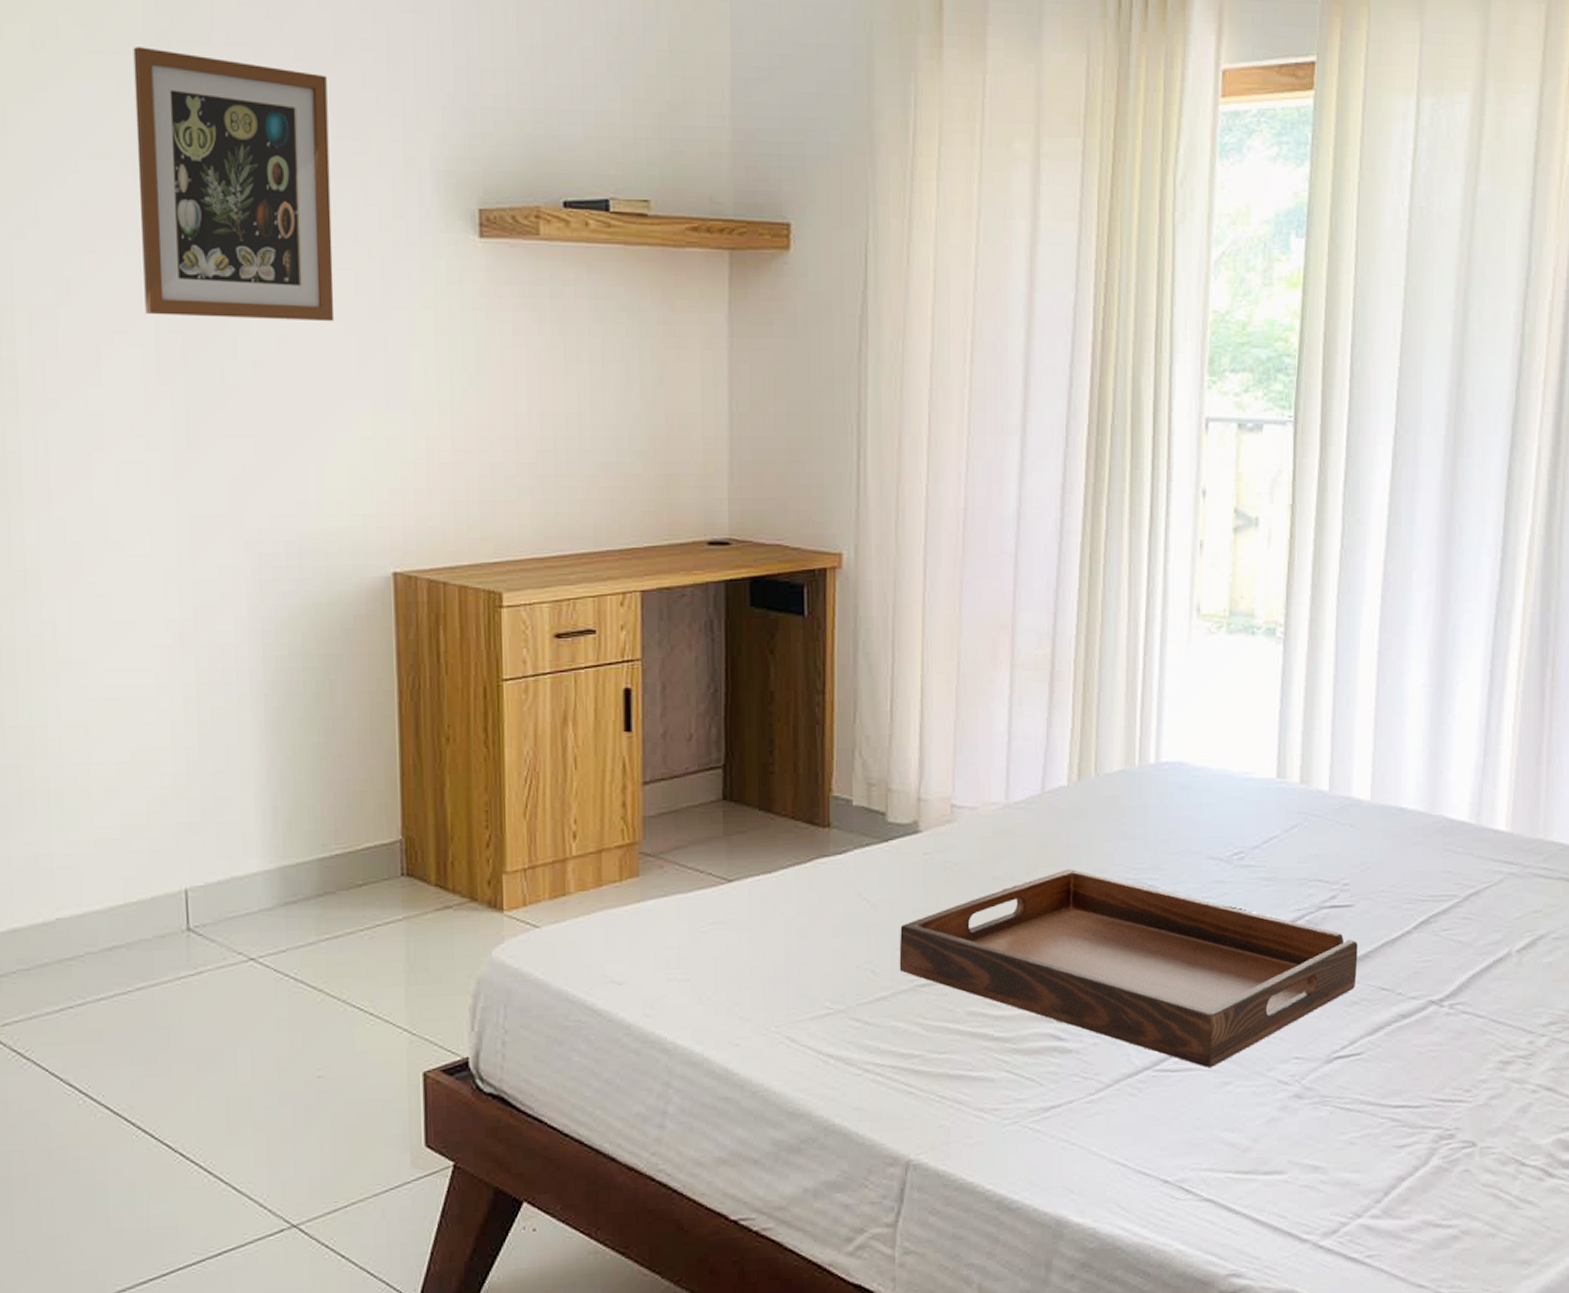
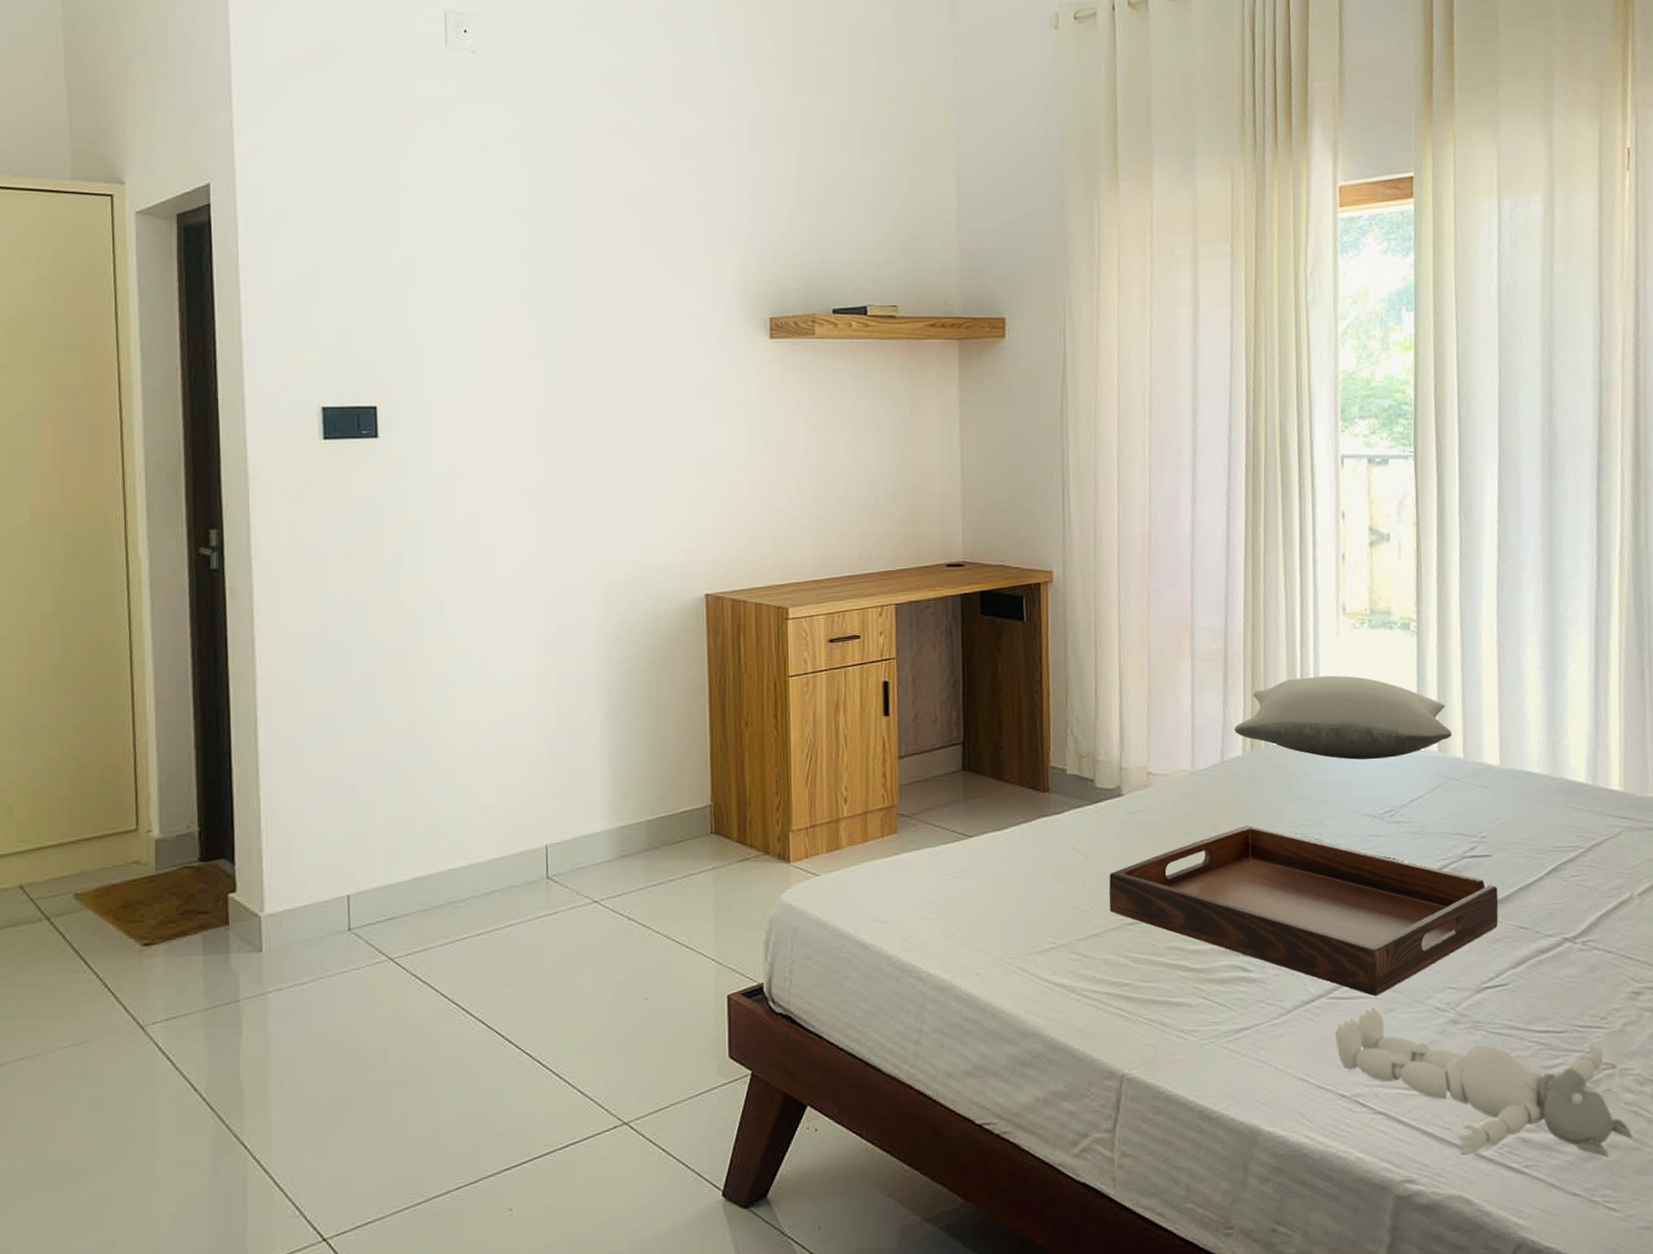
wall art: present [133,47,335,322] -> none [521,213,663,406]
pillow: none [1058,690,1317,792] -> present [1233,675,1452,760]
teddy bear: none [1160,1081,1489,1246] -> present [1335,1008,1633,1157]

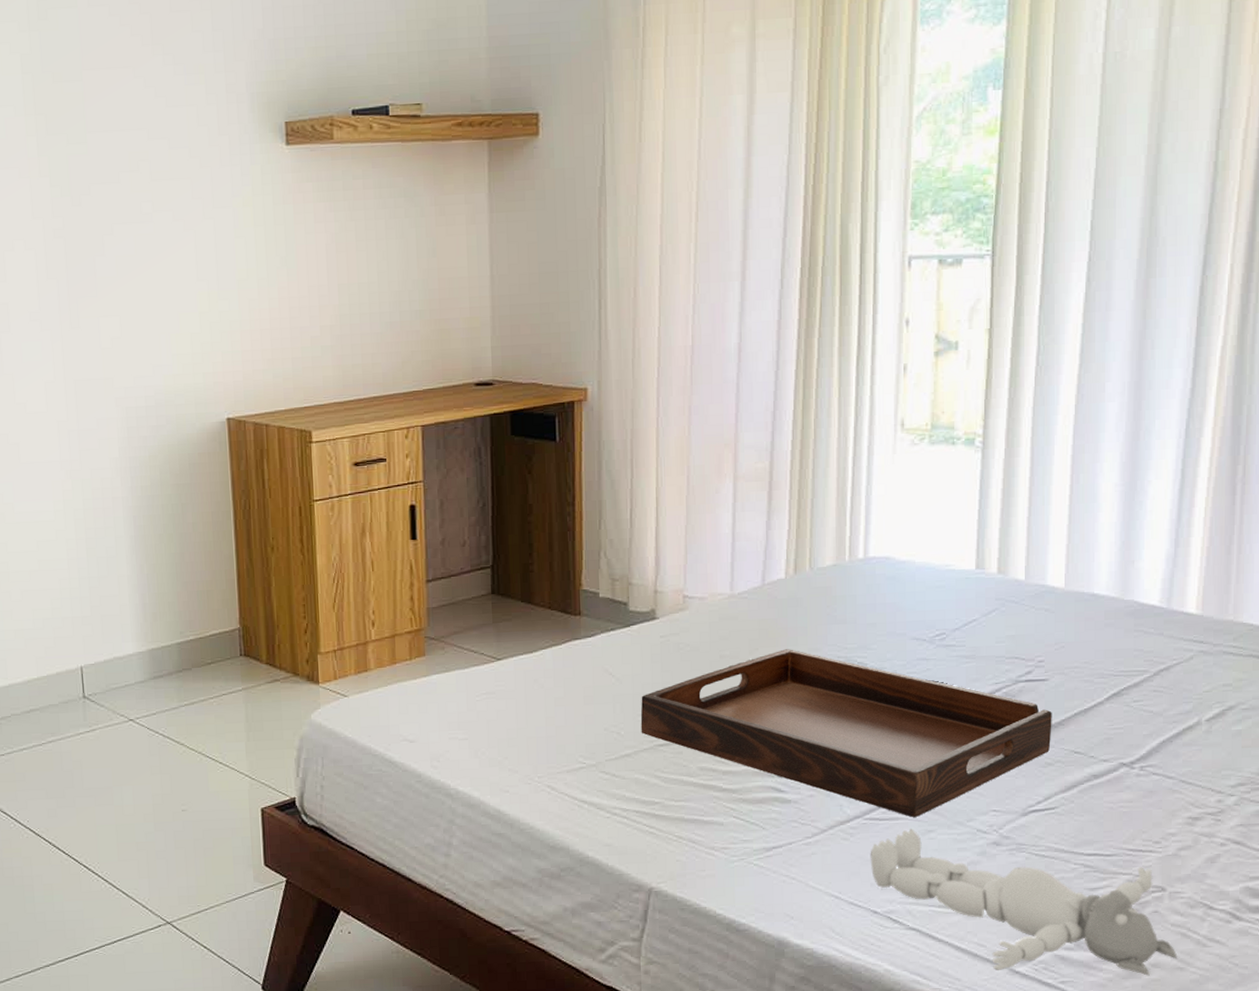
pillow: present [1233,675,1452,760] -> none [776,494,1014,582]

